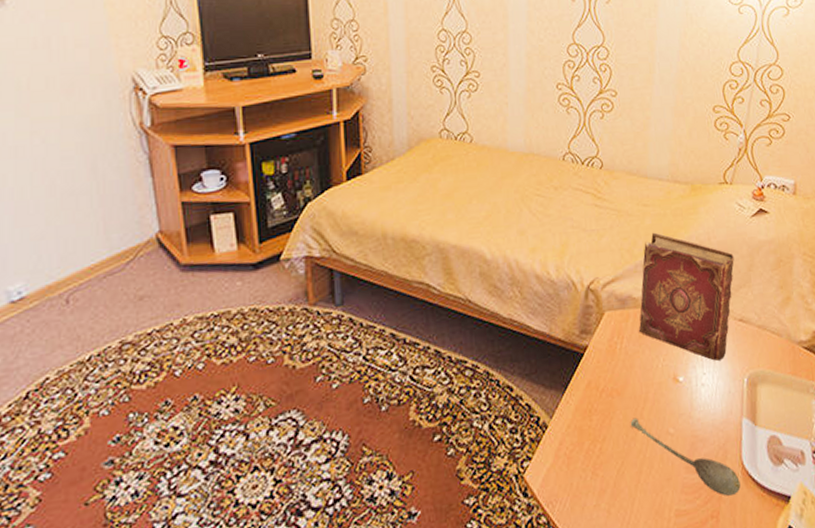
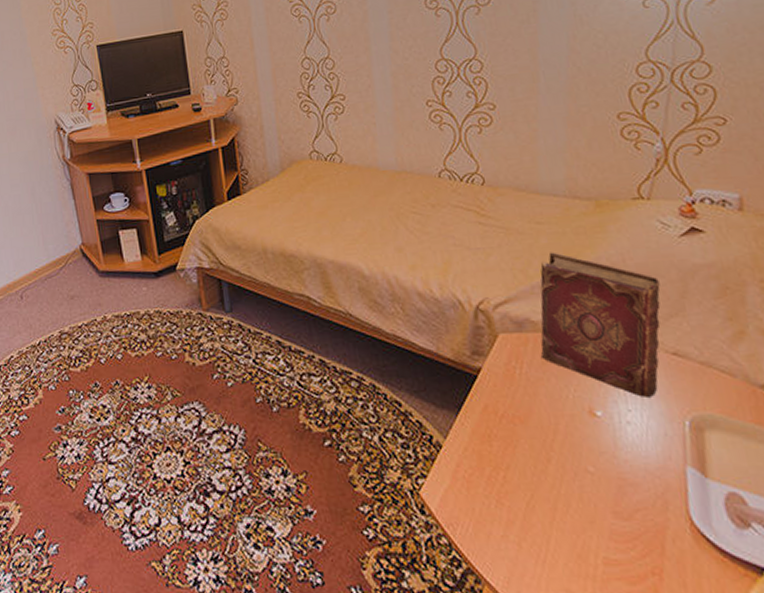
soupspoon: present [631,417,741,497] -> none [539,449,690,555]

